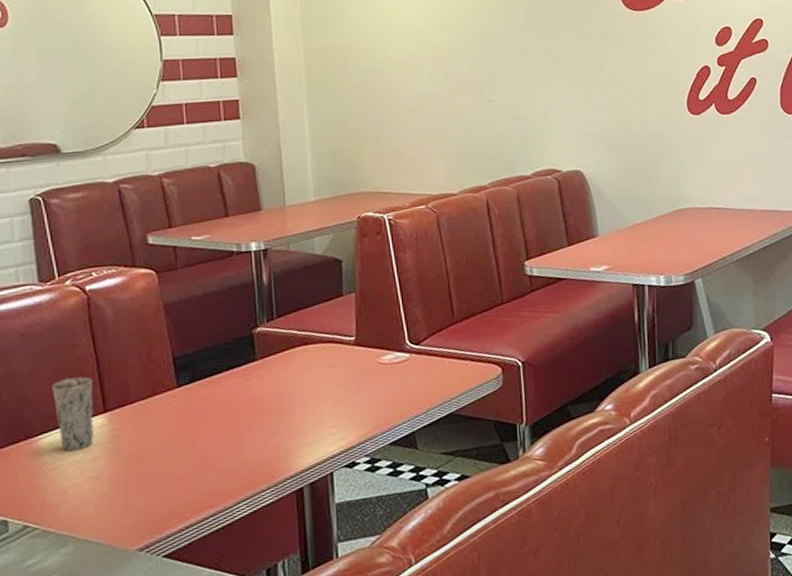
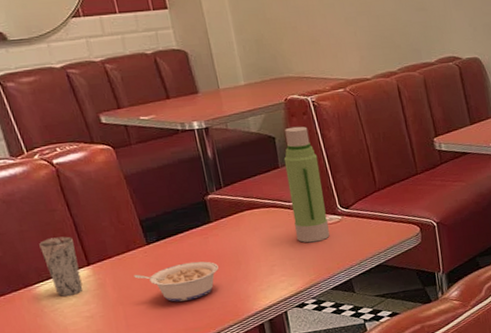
legume: none [156,408,257,459] -> present [133,261,219,302]
water bottle: none [349,247,394,387] -> present [283,126,330,243]

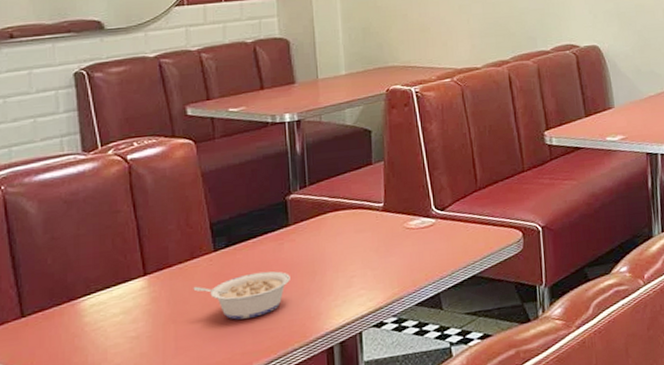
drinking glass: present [39,236,83,297] -> none [94,241,134,313]
water bottle: present [283,126,330,243] -> none [378,118,420,250]

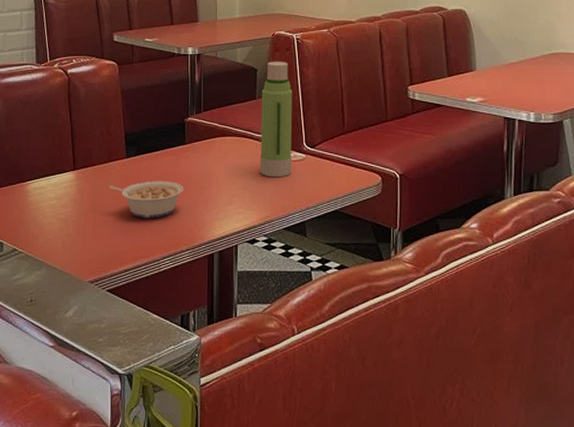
water bottle: none [378,118,420,250] -> present [260,61,293,178]

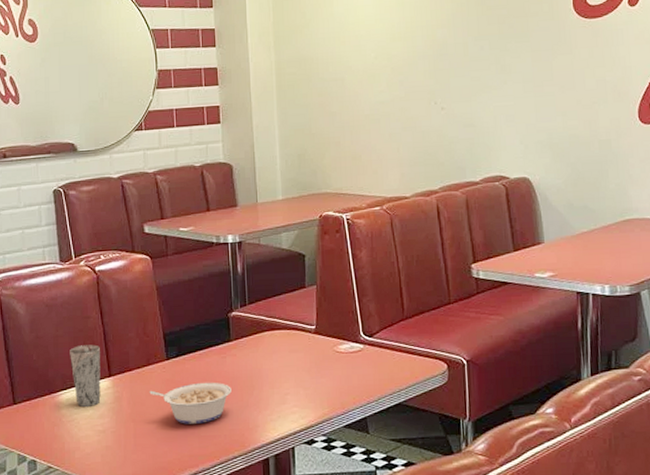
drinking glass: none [39,140,67,197] -> present [70,344,101,408]
water bottle: present [260,61,293,178] -> none [311,244,349,372]

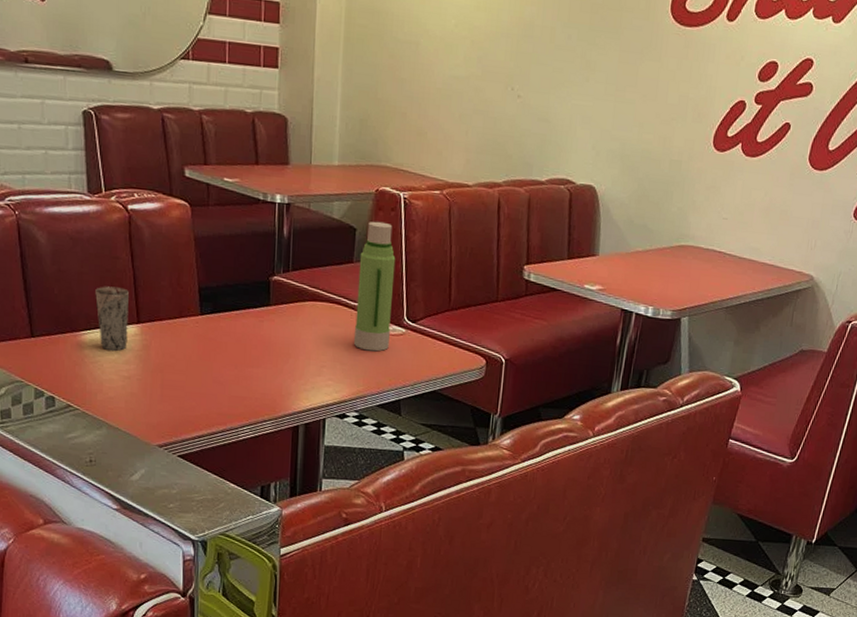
legume: present [149,382,231,424] -> none [180,342,267,384]
water bottle: none [311,244,349,372] -> present [354,221,396,352]

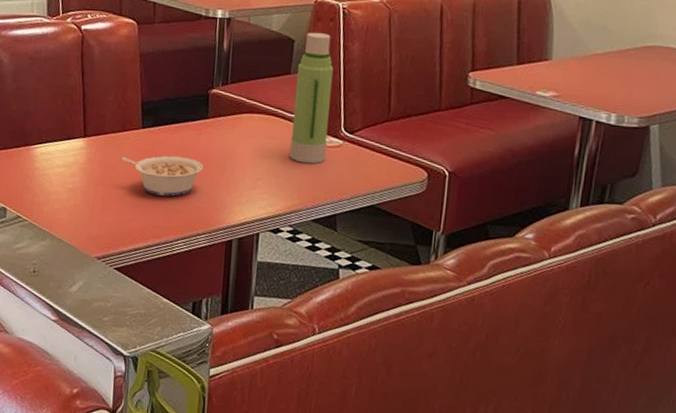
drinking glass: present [95,286,129,352] -> none [48,102,78,165]
legume: none [180,342,267,384] -> present [121,155,203,197]

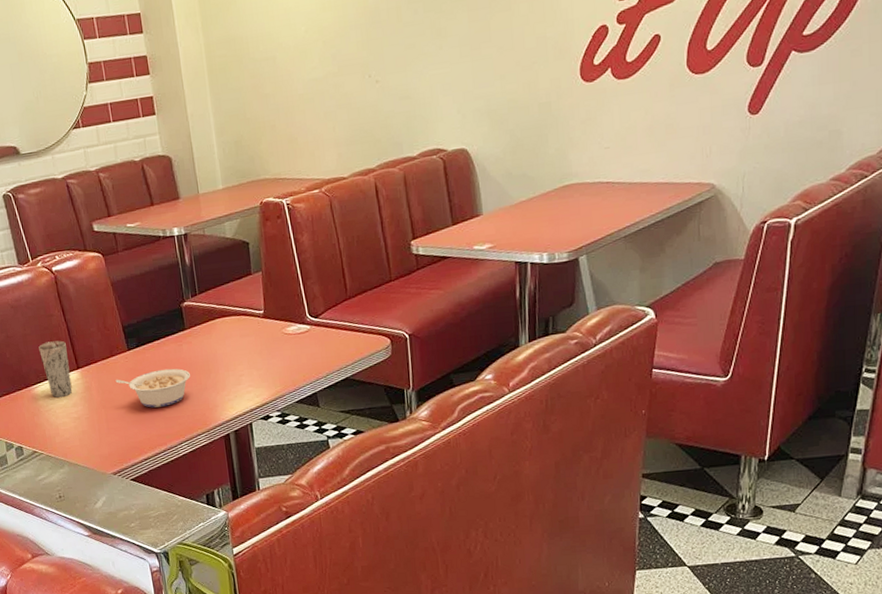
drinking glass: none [48,102,78,165] -> present [39,340,72,398]
water bottle: present [290,32,334,164] -> none [256,230,297,353]

